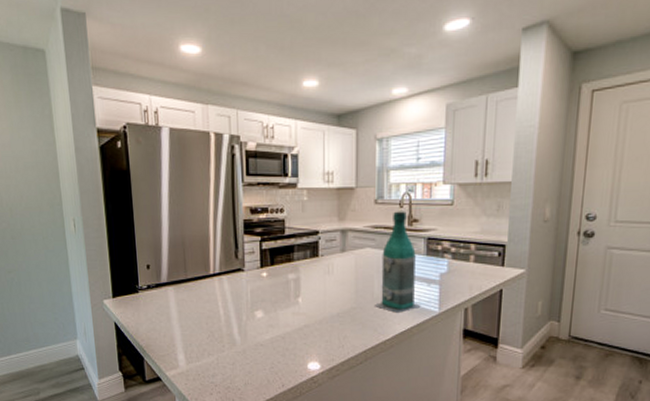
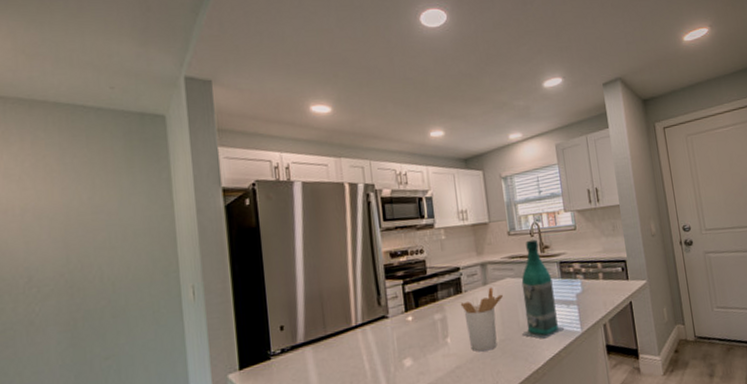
utensil holder: none [315,255,361,315] -> present [460,287,504,352]

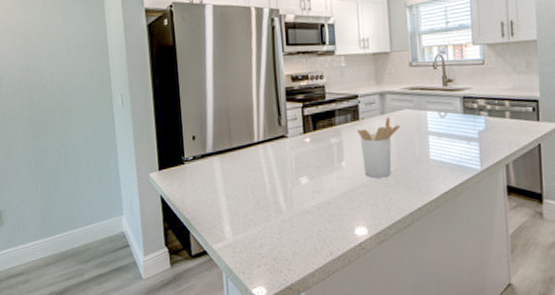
bottle: present [521,239,564,339] -> none [418,72,462,172]

